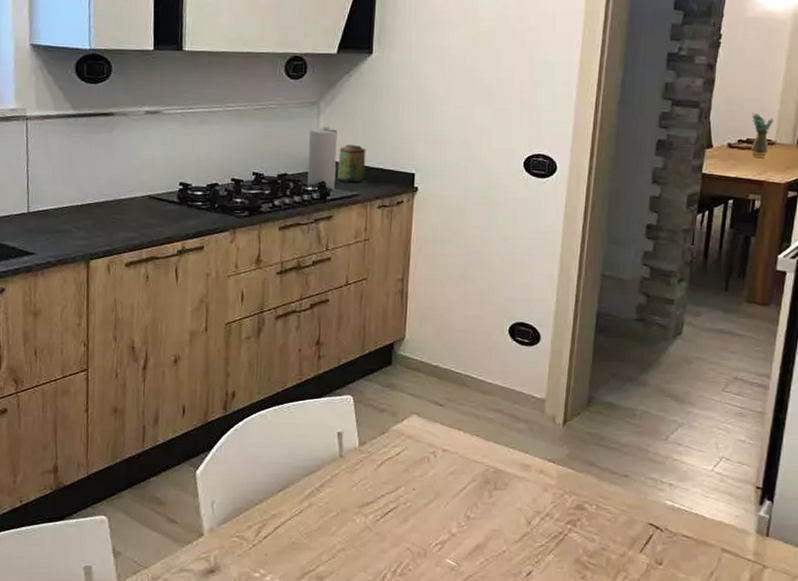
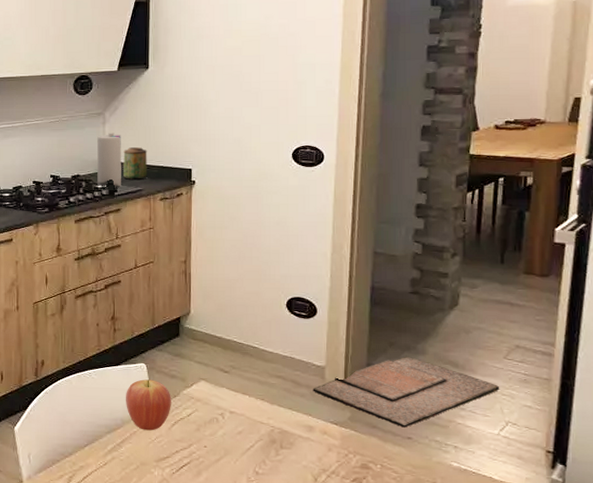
fruit: none [327,413,379,472] -> present [125,379,171,431]
doormat: none [531,388,717,465] -> present [312,356,500,428]
vase: present [751,112,773,159] -> none [518,94,541,138]

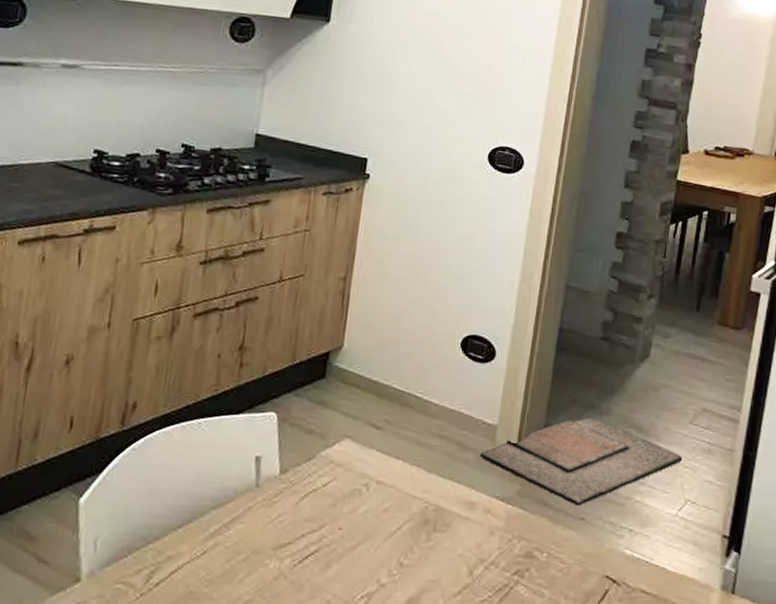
paper towel holder: present [97,133,121,188] -> none [244,97,284,172]
canister: present [123,147,147,180] -> none [280,120,315,165]
fruit: present [125,379,171,431] -> none [242,434,305,506]

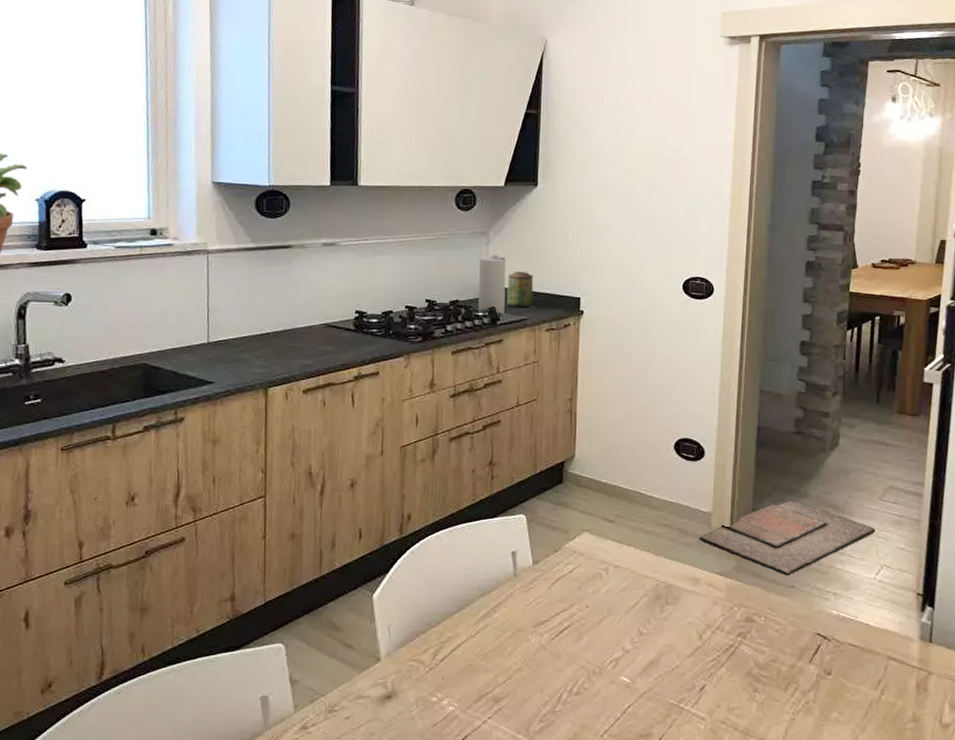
paper towel holder: none [244,97,284,172] -> present [478,254,506,316]
canister: none [280,120,315,165] -> present [507,272,534,308]

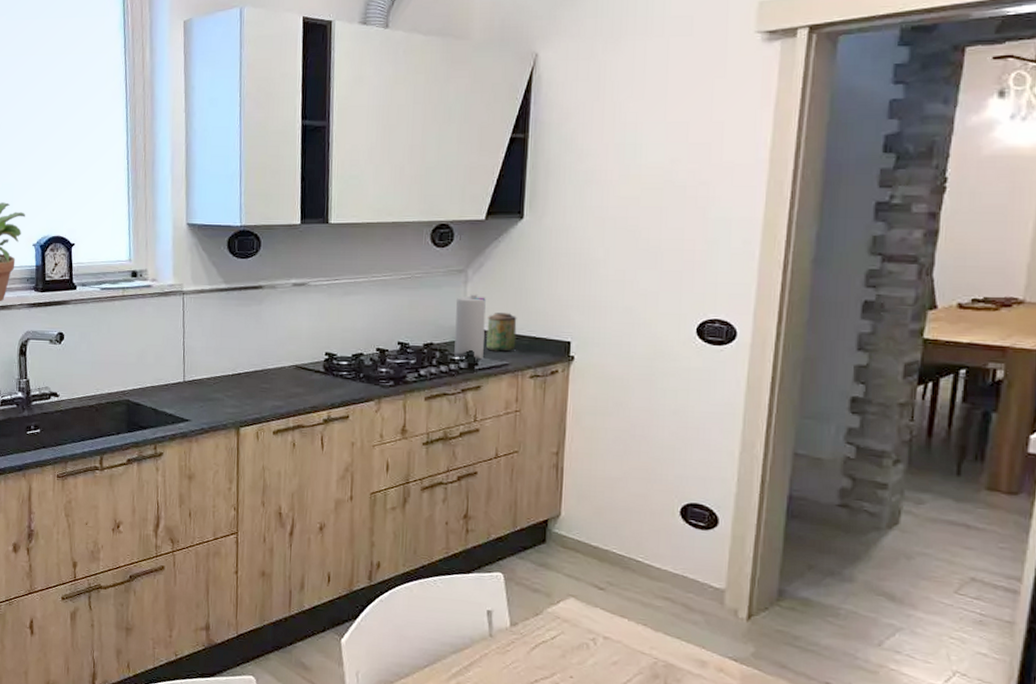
doormat: present [699,499,876,576] -> none [708,582,948,670]

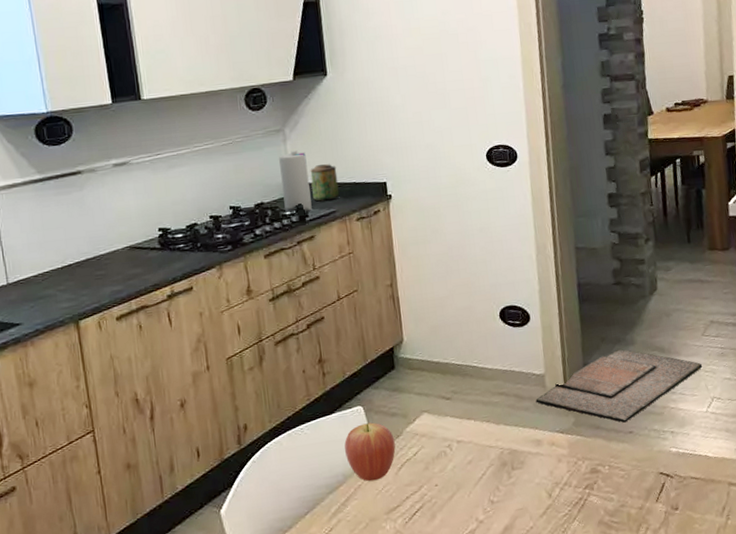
fruit: none [475,591,533,654] -> present [344,422,396,482]
doormat: none [708,582,948,670] -> present [535,348,703,423]

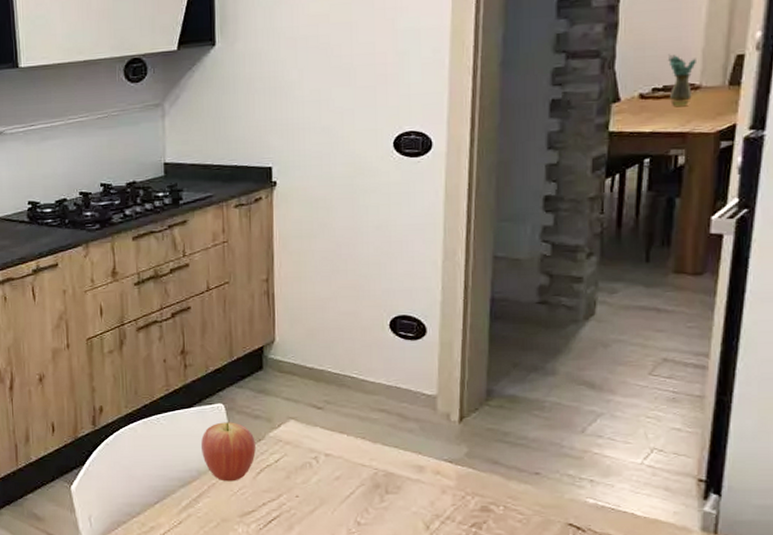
paper towel holder: present [279,150,312,215] -> none [156,127,187,196]
canister: present [310,164,340,202] -> none [188,144,218,184]
doormat: present [535,348,703,423] -> none [422,378,644,462]
vase: none [682,76,703,118] -> present [668,54,696,108]

